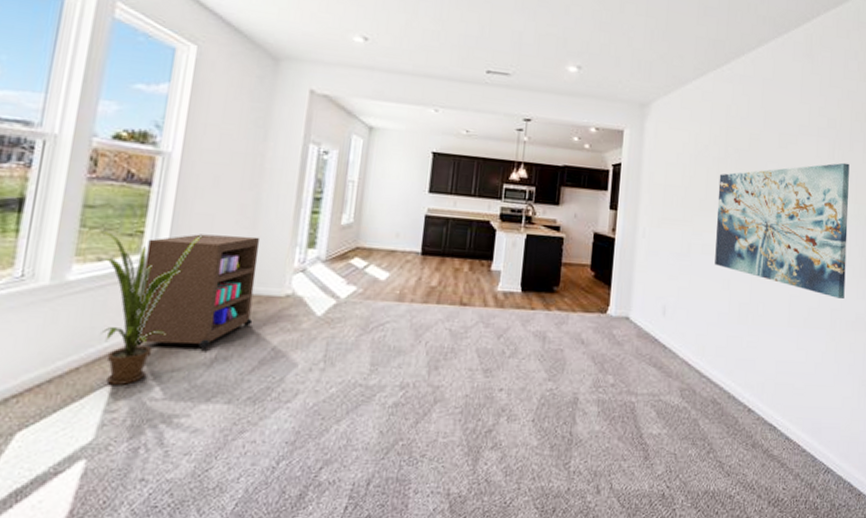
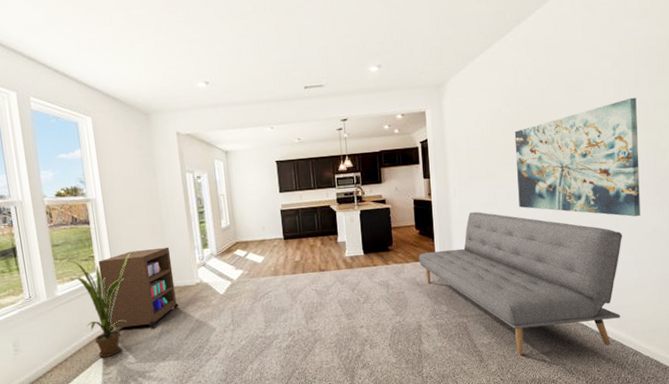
sofa: none [588,261,824,457] -> present [419,211,623,355]

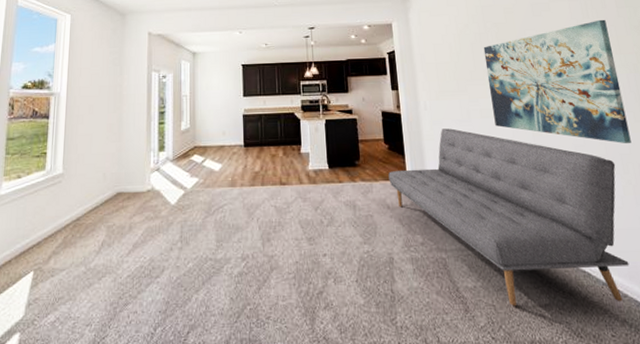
house plant: present [67,252,131,358] -> none [18,151,85,272]
storage cabinet: present [98,247,178,331] -> none [47,147,125,240]

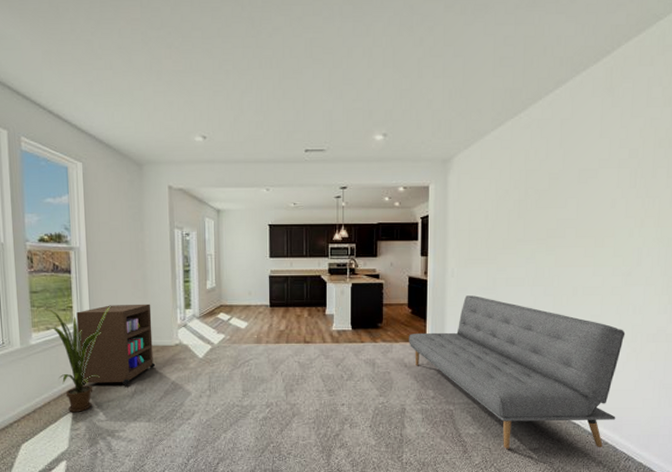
house plant: none [18,151,85,272] -> present [44,306,111,412]
storage cabinet: none [47,147,125,240] -> present [76,304,155,386]
wall art: present [483,19,631,143] -> none [519,190,652,315]

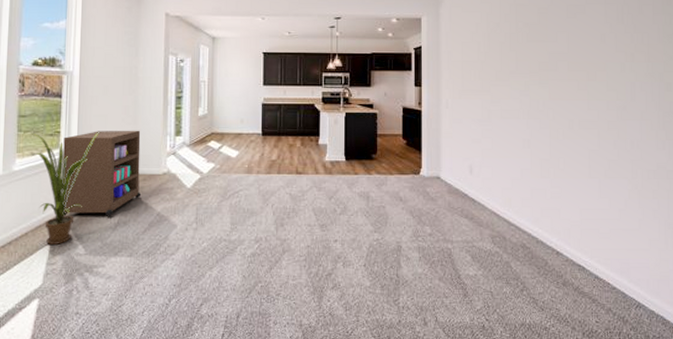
sofa: present [409,295,626,449] -> none [404,127,625,294]

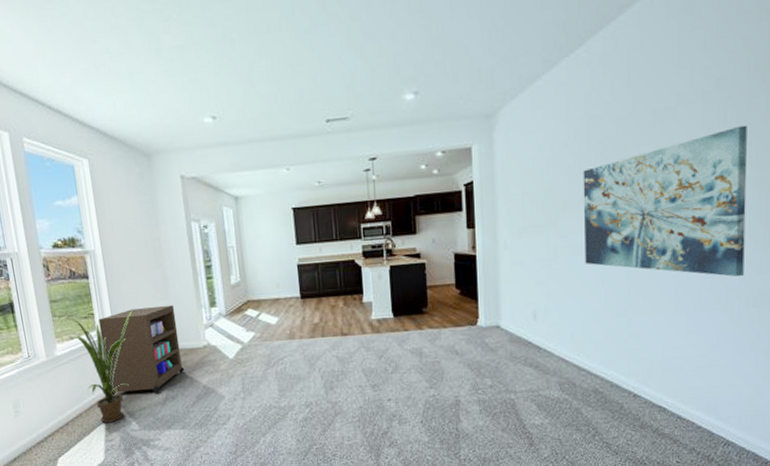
wall art: none [512,25,644,150] -> present [583,125,747,277]

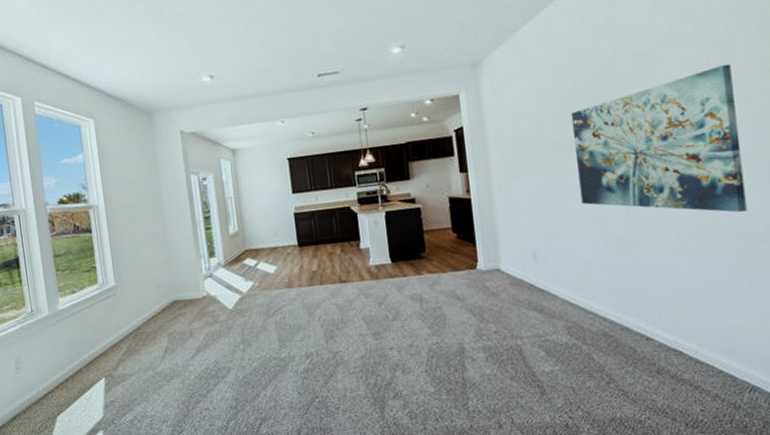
house plant: present [65,310,133,423] -> none [68,263,134,378]
storage cabinet: present [98,305,184,395] -> none [100,256,184,349]

